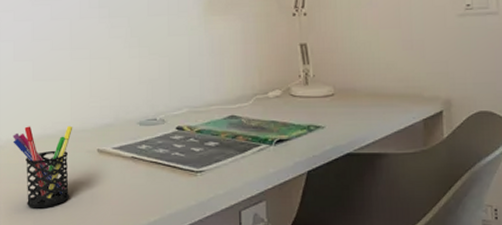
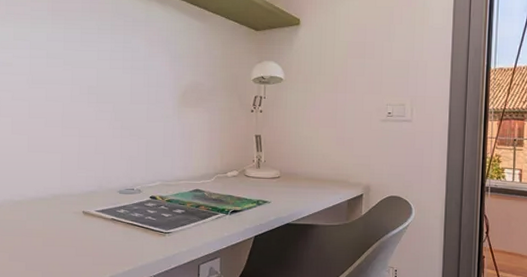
pen holder: present [13,126,73,208] -> none [9,189,62,257]

